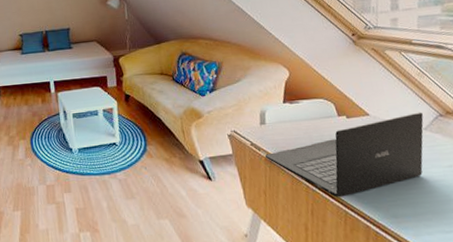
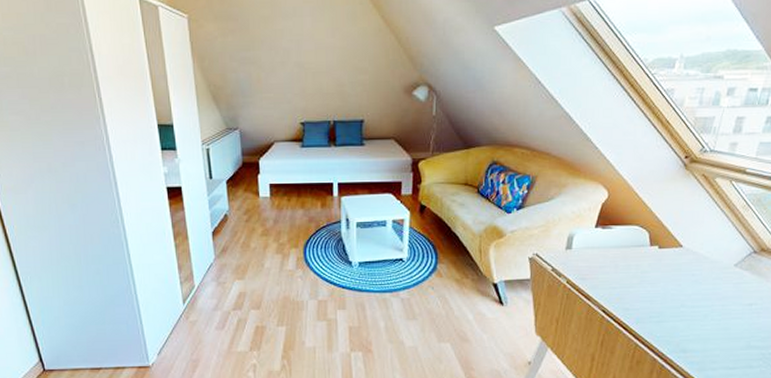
laptop: present [264,112,424,198] -> none [564,247,737,330]

